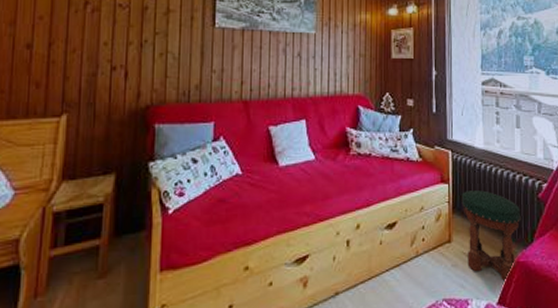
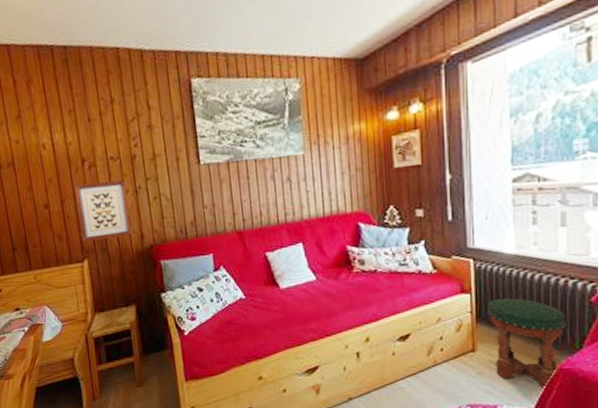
wall art: none [66,27,130,93] -> present [74,180,132,242]

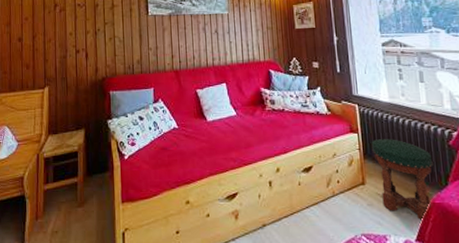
wall art: present [74,180,132,242] -> none [45,22,89,71]

